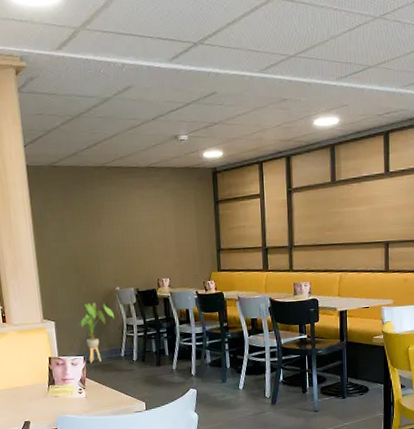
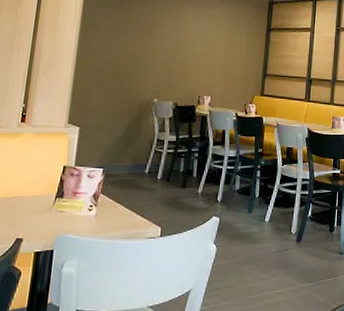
house plant: present [78,303,115,364] -> none [105,112,147,178]

